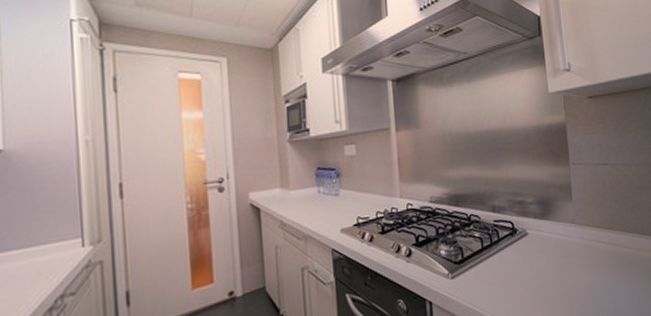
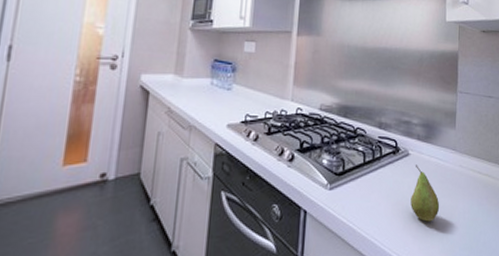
fruit: none [534,243,566,298] -> present [410,164,440,222]

